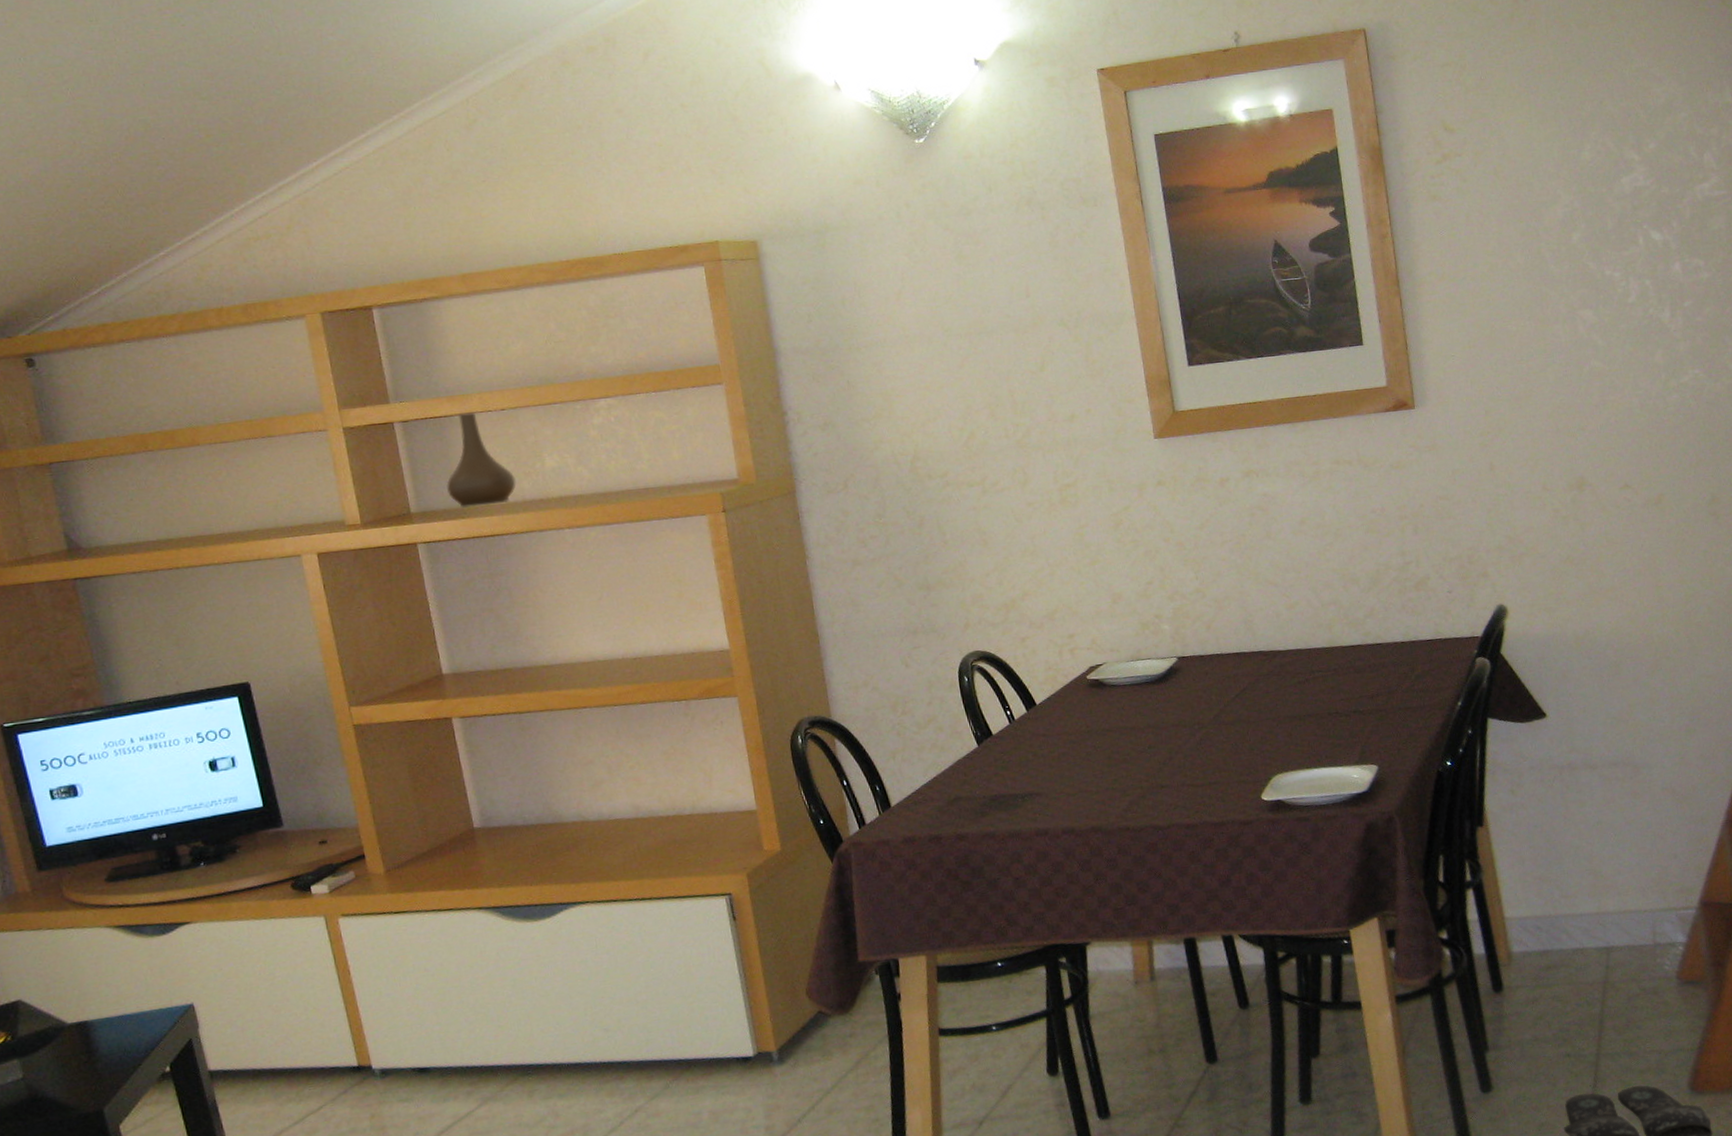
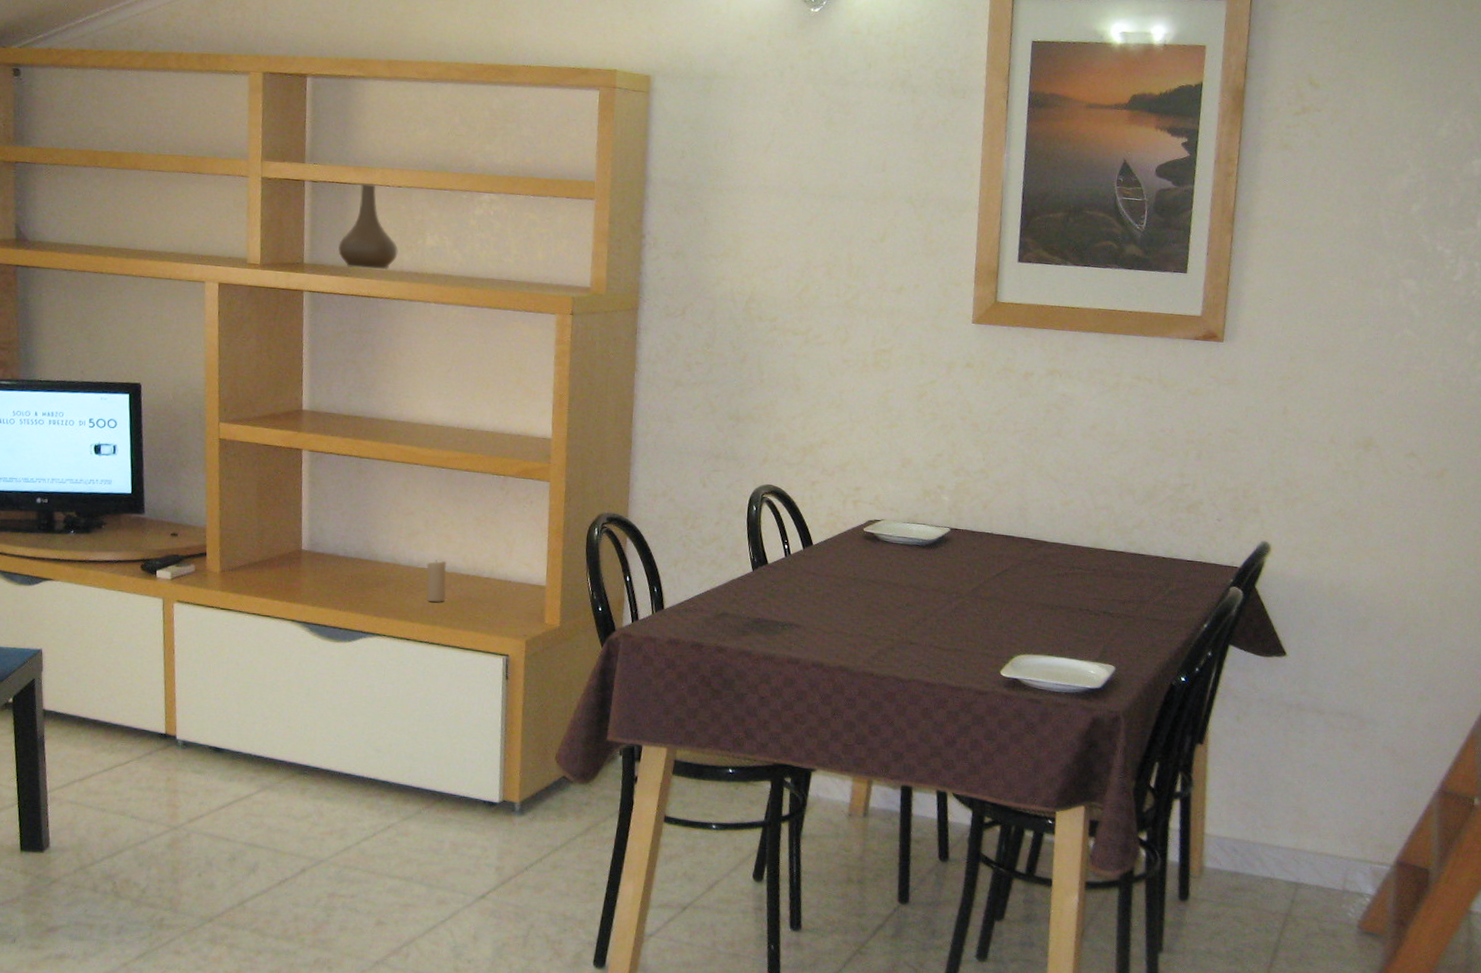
candle: none [619,807,649,854] -> present [426,560,446,602]

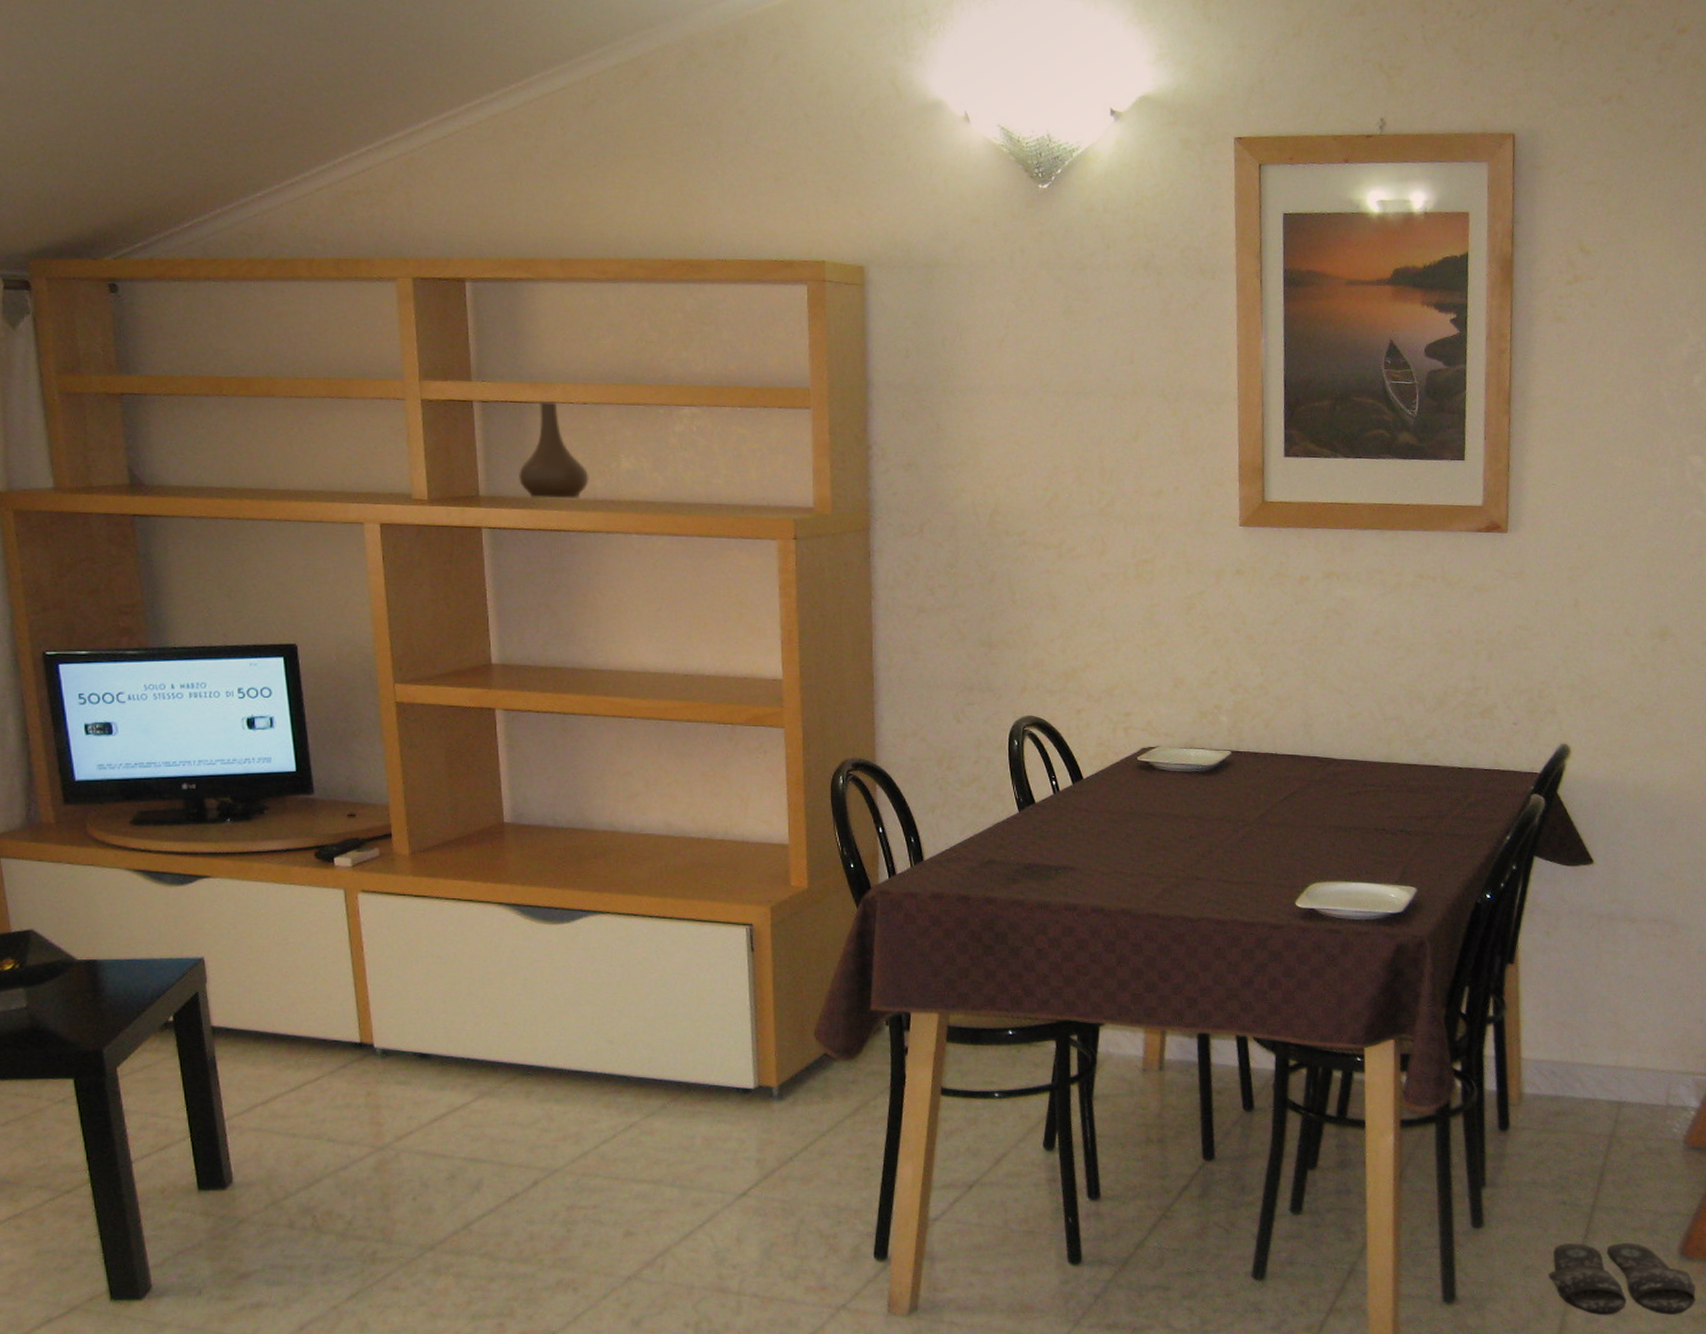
candle: present [426,560,446,602] -> none [650,823,676,871]

